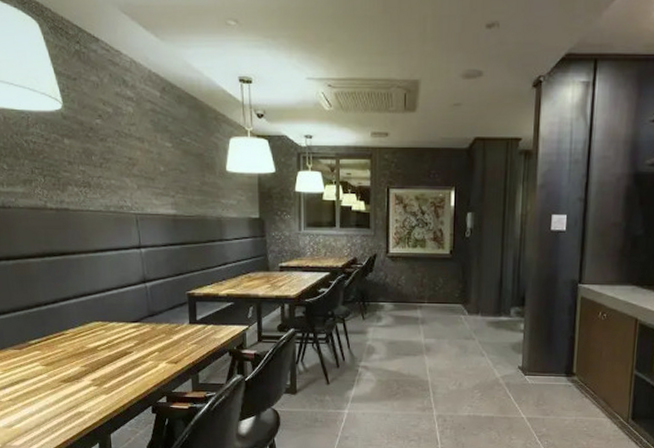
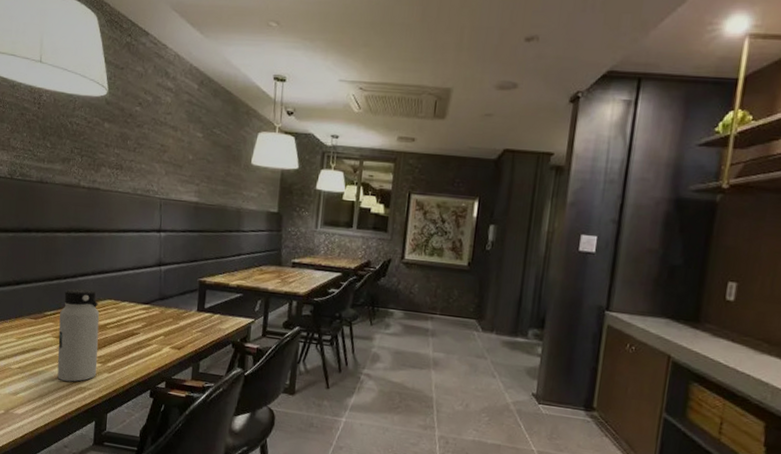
water bottle: none [45,314,94,408] -> present [57,288,100,382]

